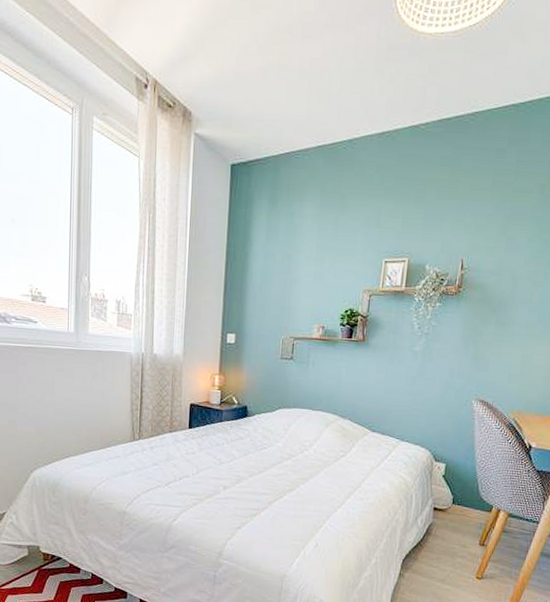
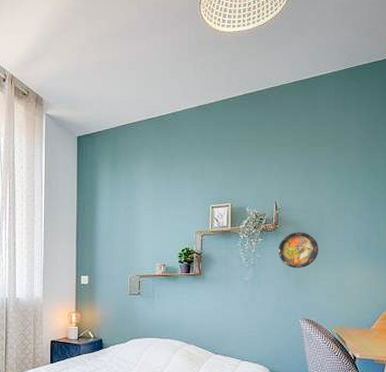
decorative plate: none [457,297,507,342] -> present [278,232,318,269]

